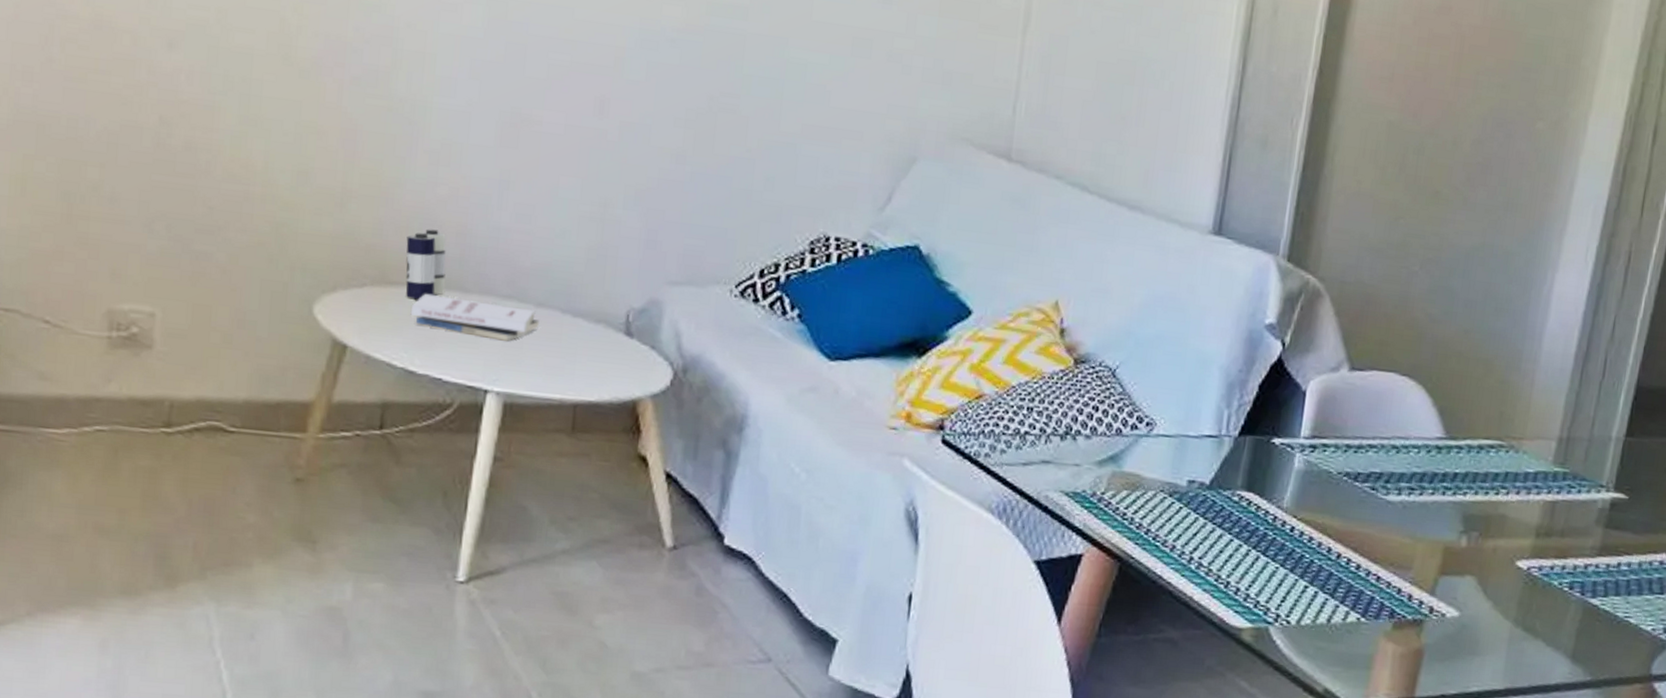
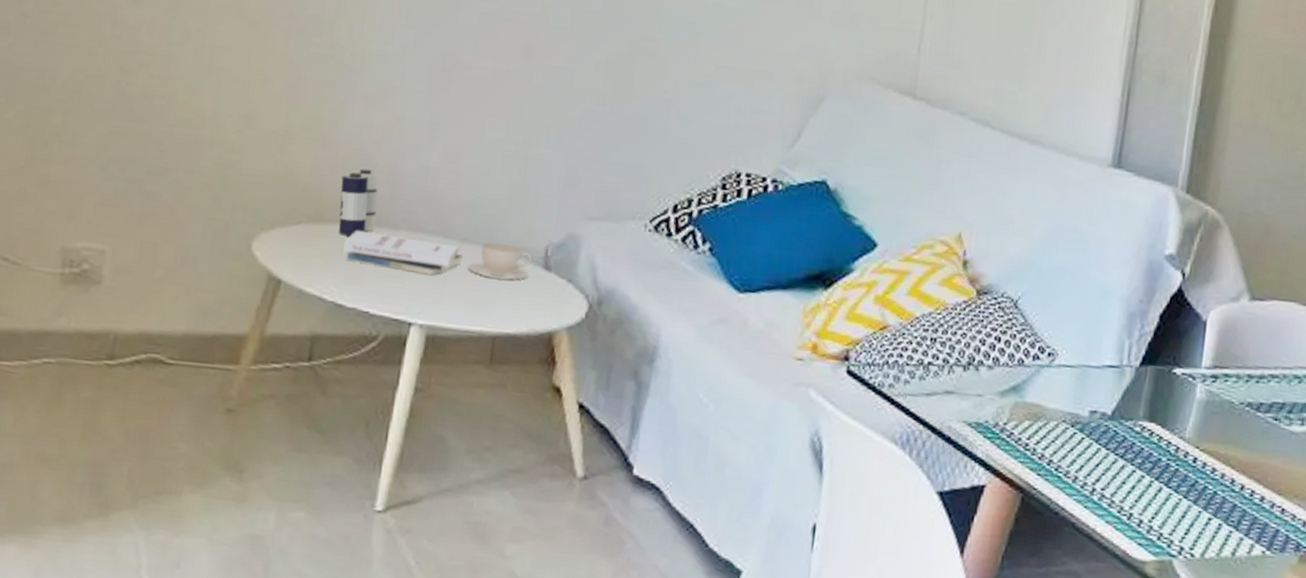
teacup: none [545,306,612,347] -> present [467,241,532,280]

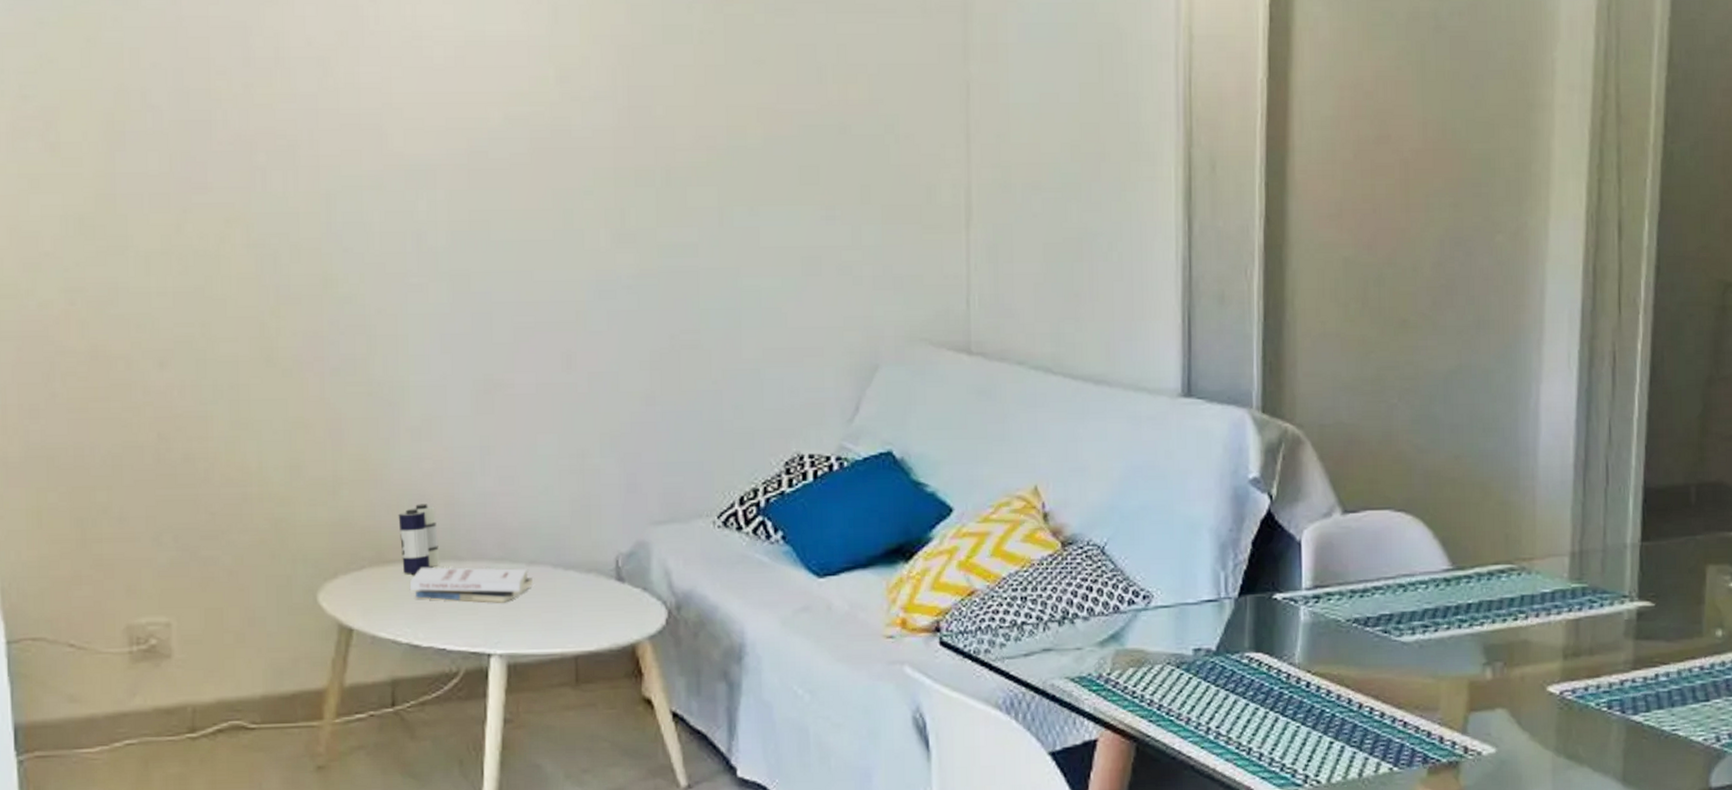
teacup: present [467,241,532,280] -> none [539,560,603,598]

